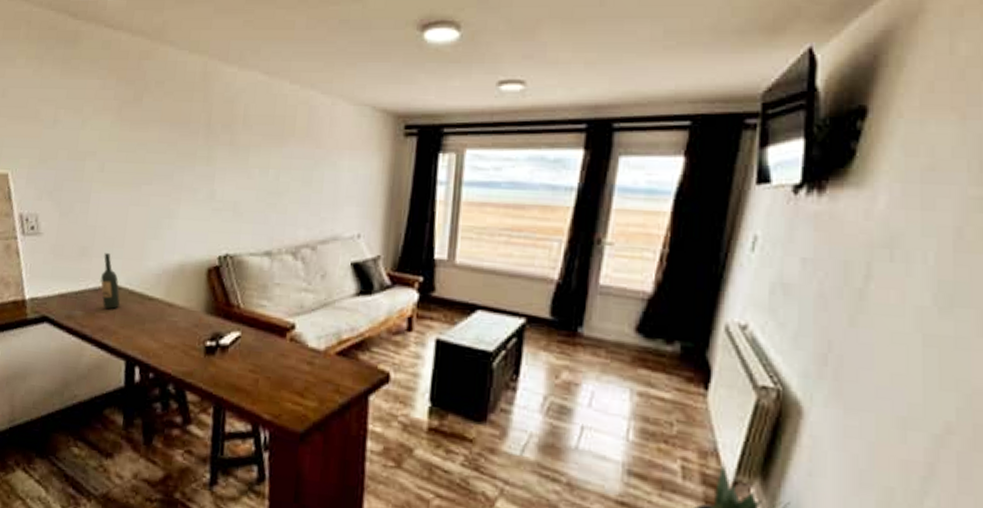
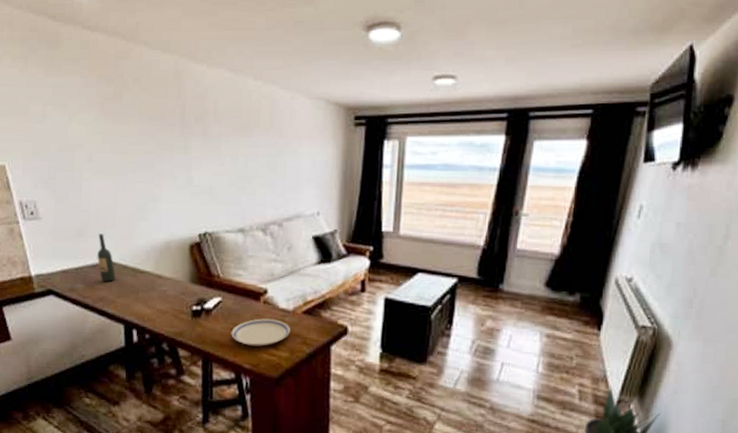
plate: none [249,358,321,394] -> present [231,318,290,348]

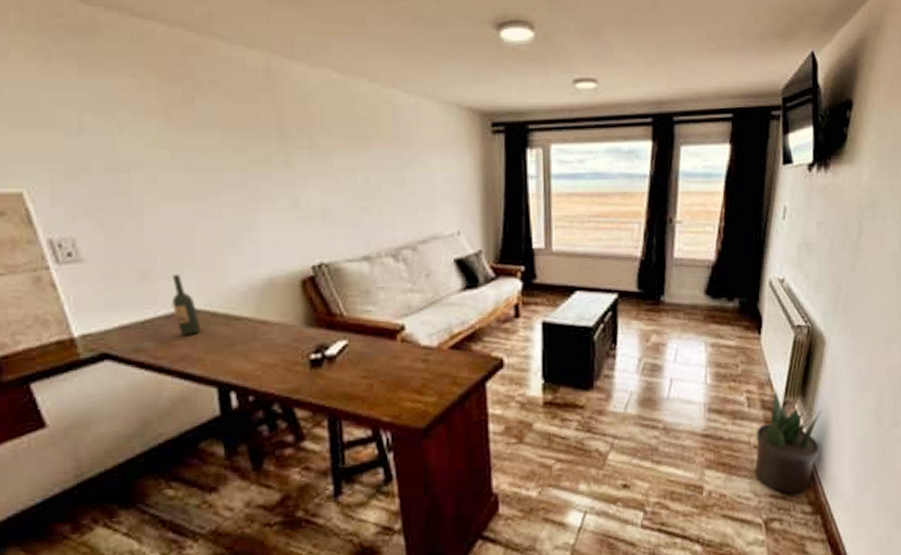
plate: present [231,318,290,348] -> none [363,359,436,396]

